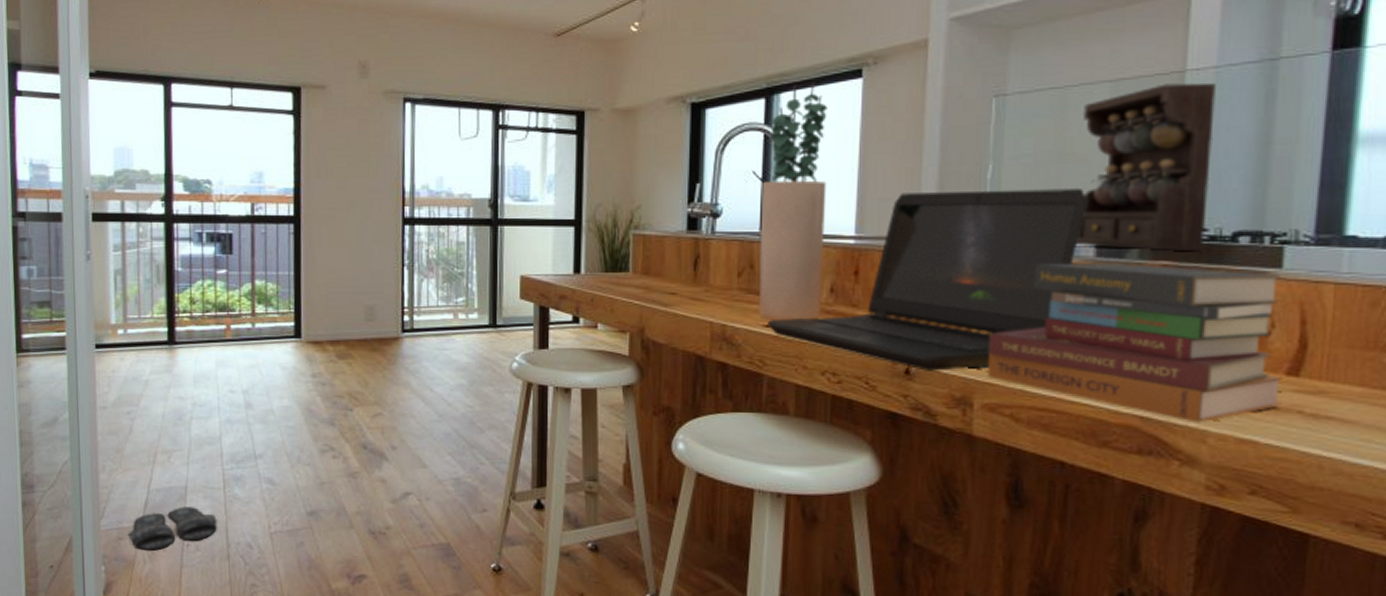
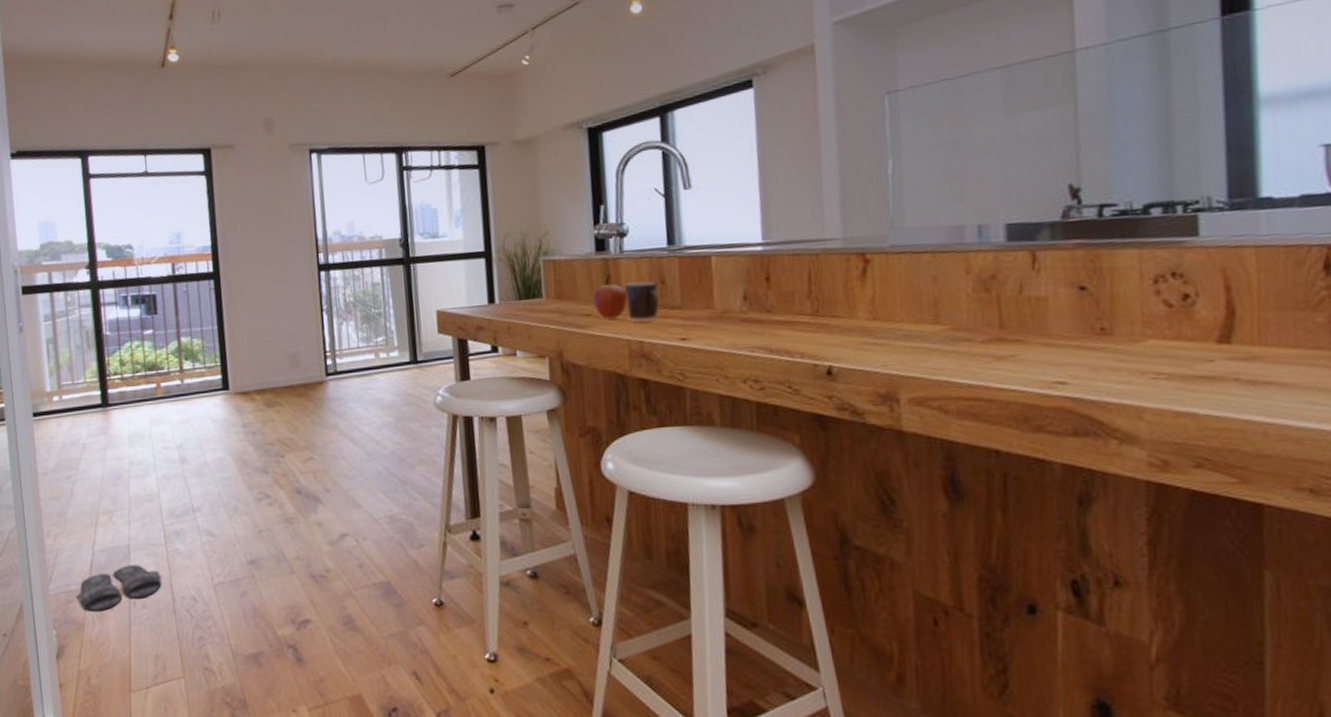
fruit: none [680,262,715,299] -> present [593,282,628,319]
mug: none [713,265,745,306] -> present [625,281,659,323]
vase: present [758,83,828,321] -> none [665,97,736,334]
laptop computer: present [768,188,1087,371] -> none [684,175,992,370]
books: present [987,262,1284,423] -> none [908,242,1216,400]
spice rack: present [1077,82,1216,252] -> none [977,60,1116,232]

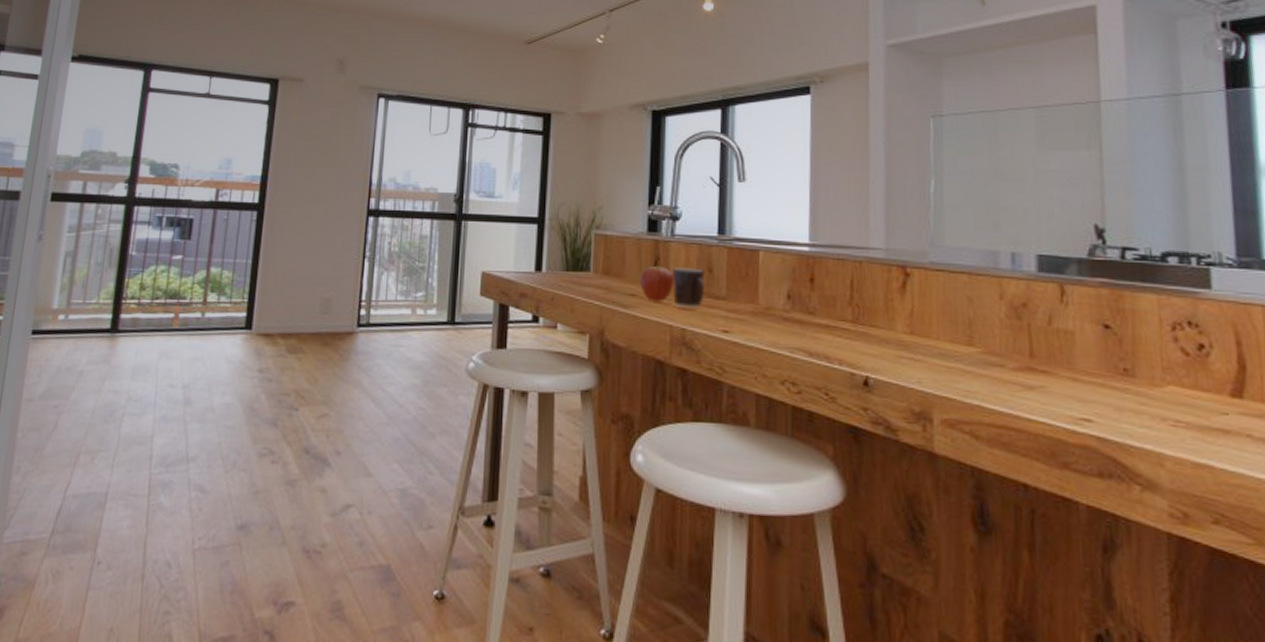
slippers: present [75,565,162,612] -> none [32,516,136,570]

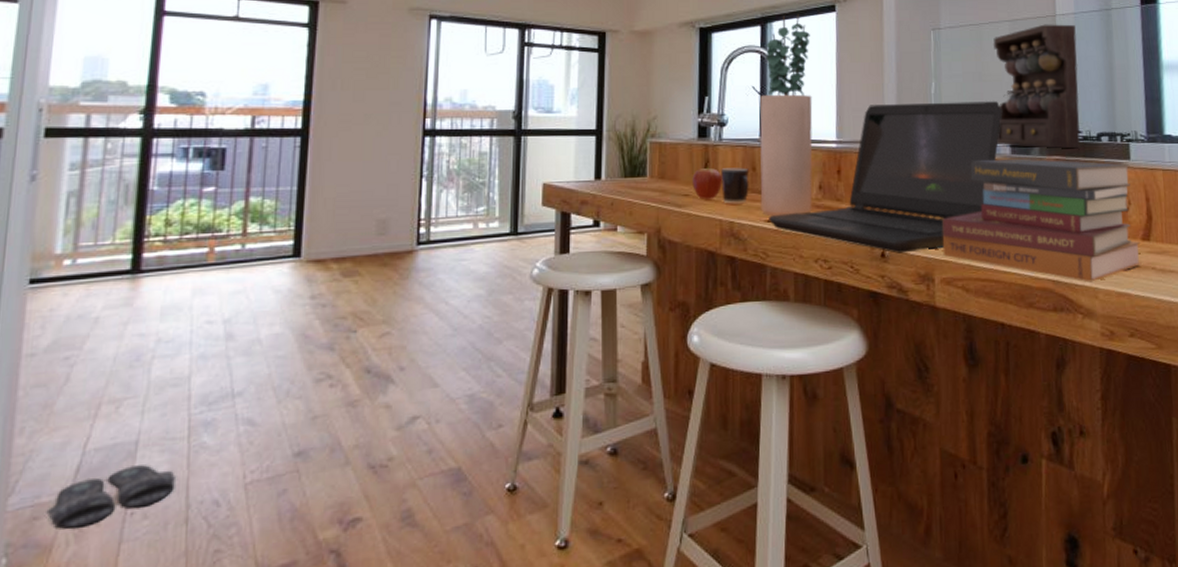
slippers: none [32,516,136,570] -> present [46,465,175,529]
vase: none [717,97,781,327] -> present [760,14,813,217]
laptop computer: none [727,203,1025,384] -> present [769,101,1002,254]
books: none [943,277,1231,445] -> present [942,158,1142,283]
spice rack: none [1013,112,1137,271] -> present [993,24,1081,149]

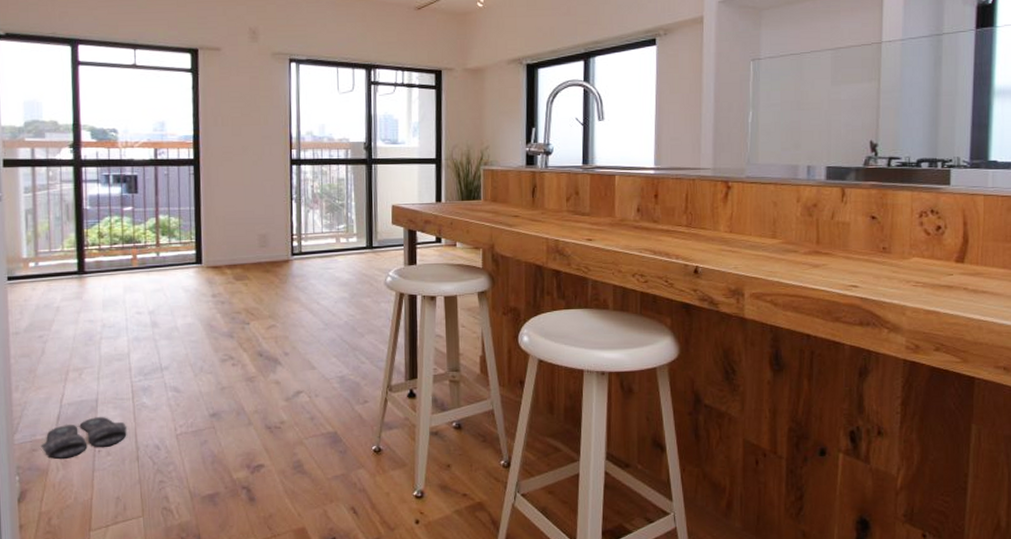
fruit: present [692,166,723,200] -> none [521,190,549,220]
mug: present [721,167,749,204] -> none [547,192,573,225]
vase: present [760,14,813,217] -> none [582,49,632,236]
laptop computer: present [769,101,1002,254] -> none [591,129,819,270]
books: present [942,158,1142,283] -> none [753,184,954,300]
spice rack: present [993,24,1081,149] -> none [813,51,902,175]

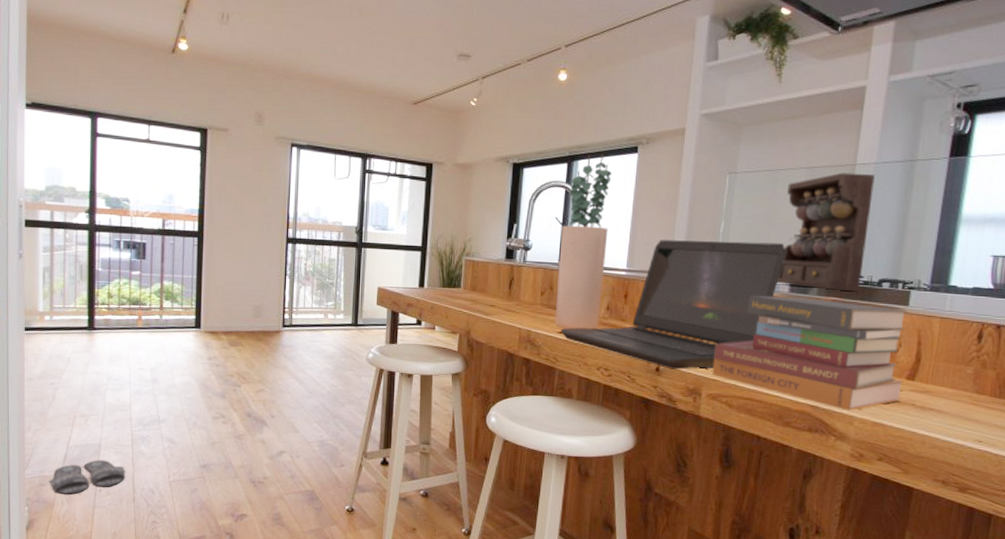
vase: none [582,49,632,236] -> present [554,154,612,330]
laptop computer: none [591,129,819,270] -> present [561,239,786,370]
books: none [753,184,954,300] -> present [712,296,907,411]
spice rack: none [813,51,902,175] -> present [777,172,875,292]

